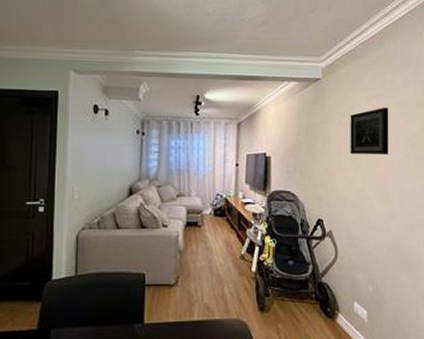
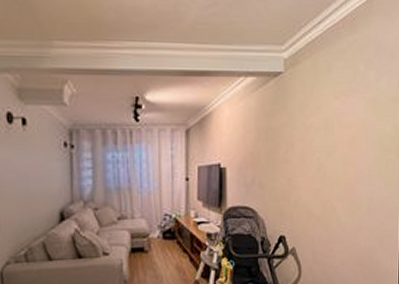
wall art: present [350,107,389,156] -> none [316,104,360,162]

